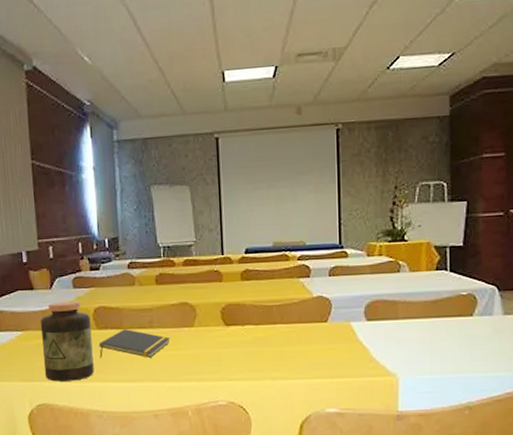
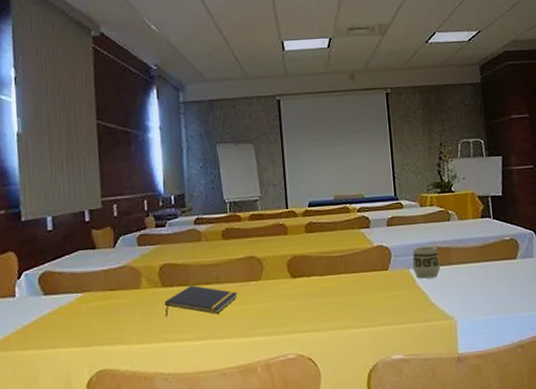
jar: present [40,301,94,382] -> none [102,258,160,345]
cup: none [355,298,386,333] -> present [412,246,441,279]

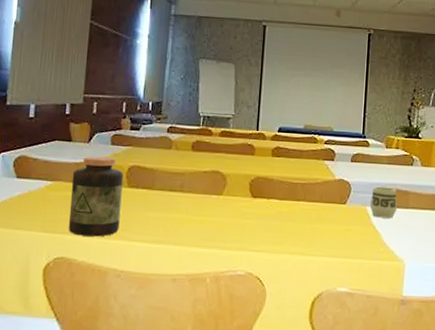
jar: none [102,258,160,345] -> present [68,156,124,237]
notepad: present [164,285,238,317] -> none [127,190,199,221]

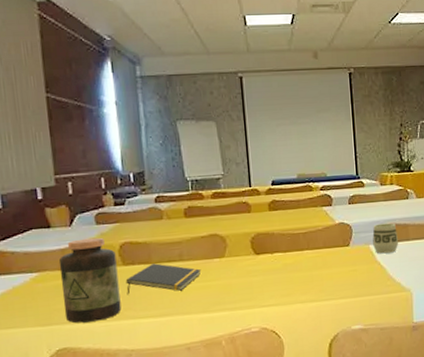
notepad: none [127,190,199,221] -> present [125,263,202,295]

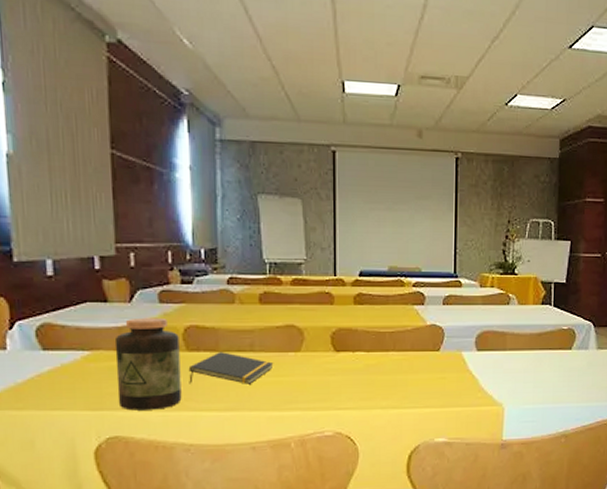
cup: present [372,223,399,254] -> none [466,329,495,363]

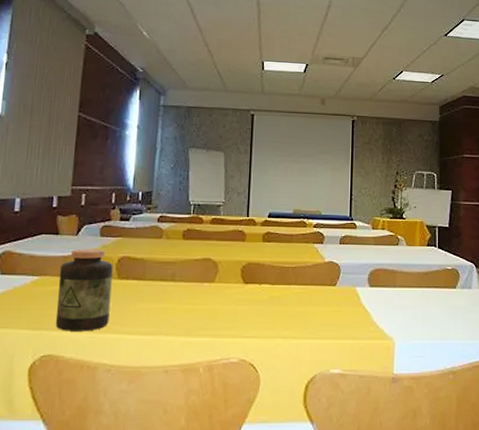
notepad: present [188,352,274,384] -> none [117,281,191,311]

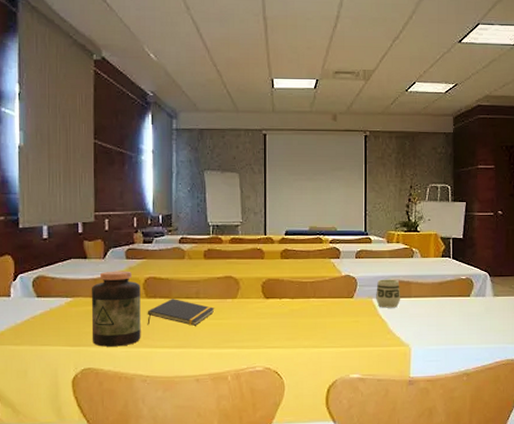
notepad: none [117,281,191,311] -> present [147,299,215,326]
cup: none [360,267,386,298] -> present [376,279,401,308]

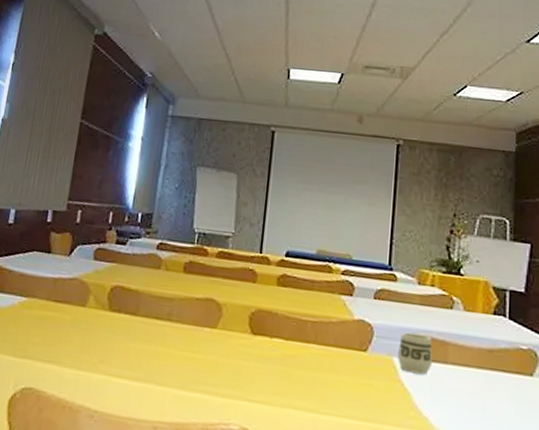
jar: present [91,271,141,347] -> none [39,271,105,367]
notepad: present [147,299,215,326] -> none [105,316,189,356]

